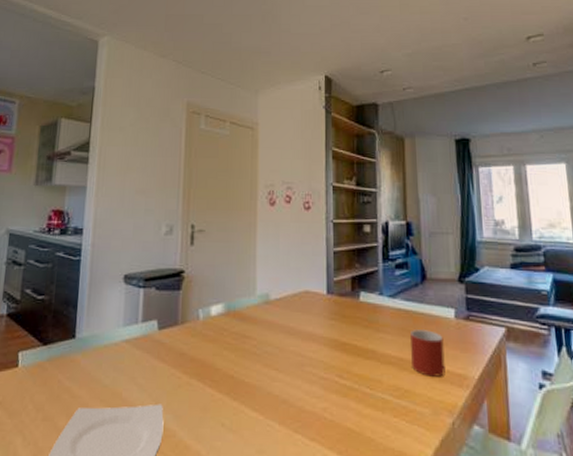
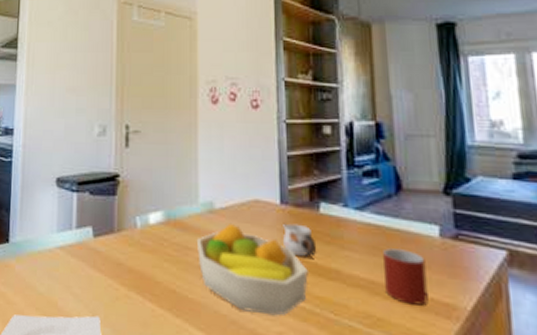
fruit bowl: none [253,312,349,394] -> present [196,223,308,316]
mug: none [327,311,357,339] -> present [282,223,317,256]

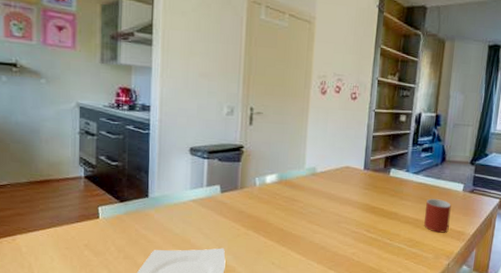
fruit bowl: present [196,223,308,316] -> none [301,182,377,243]
mug: present [282,223,317,256] -> none [362,182,385,204]

